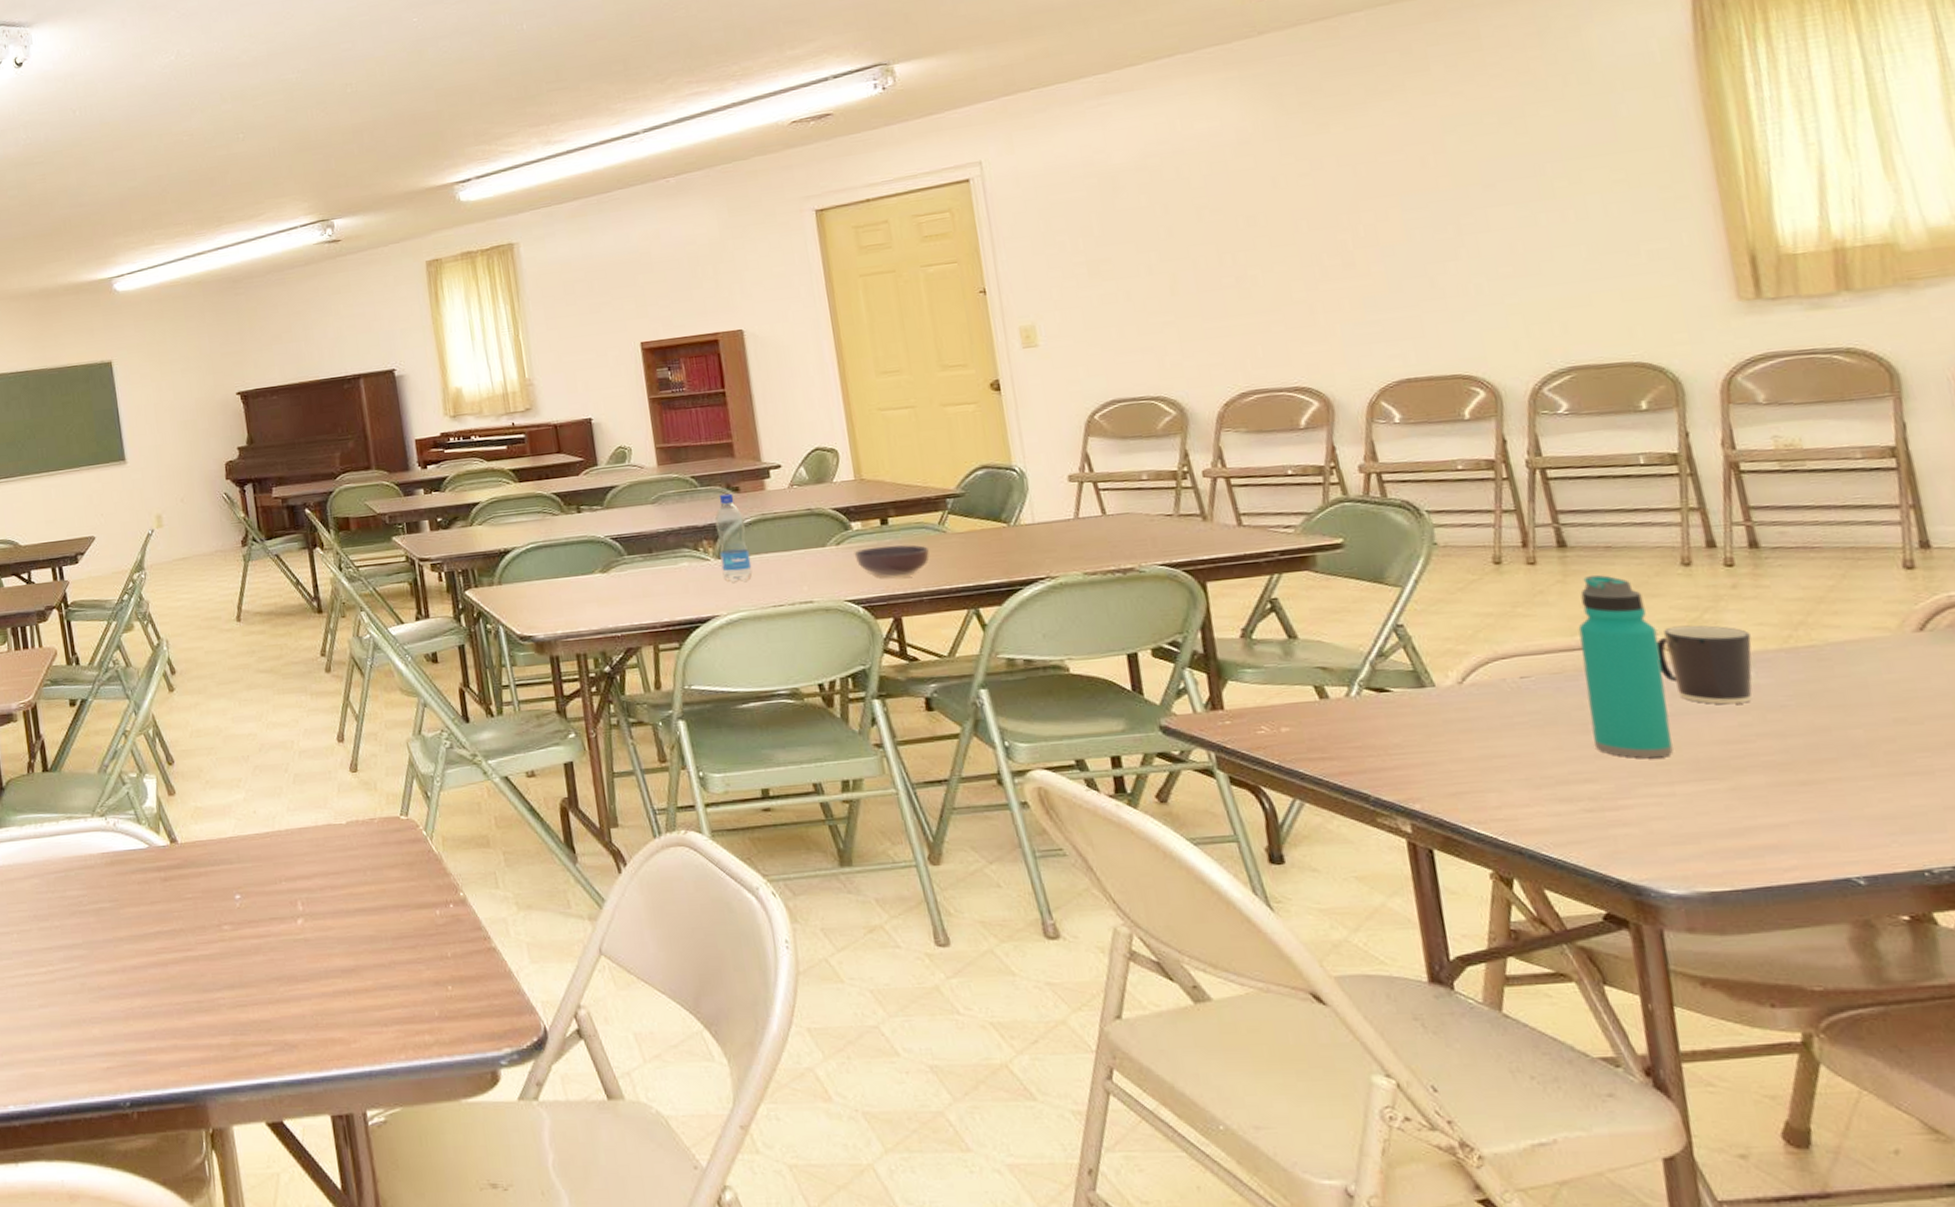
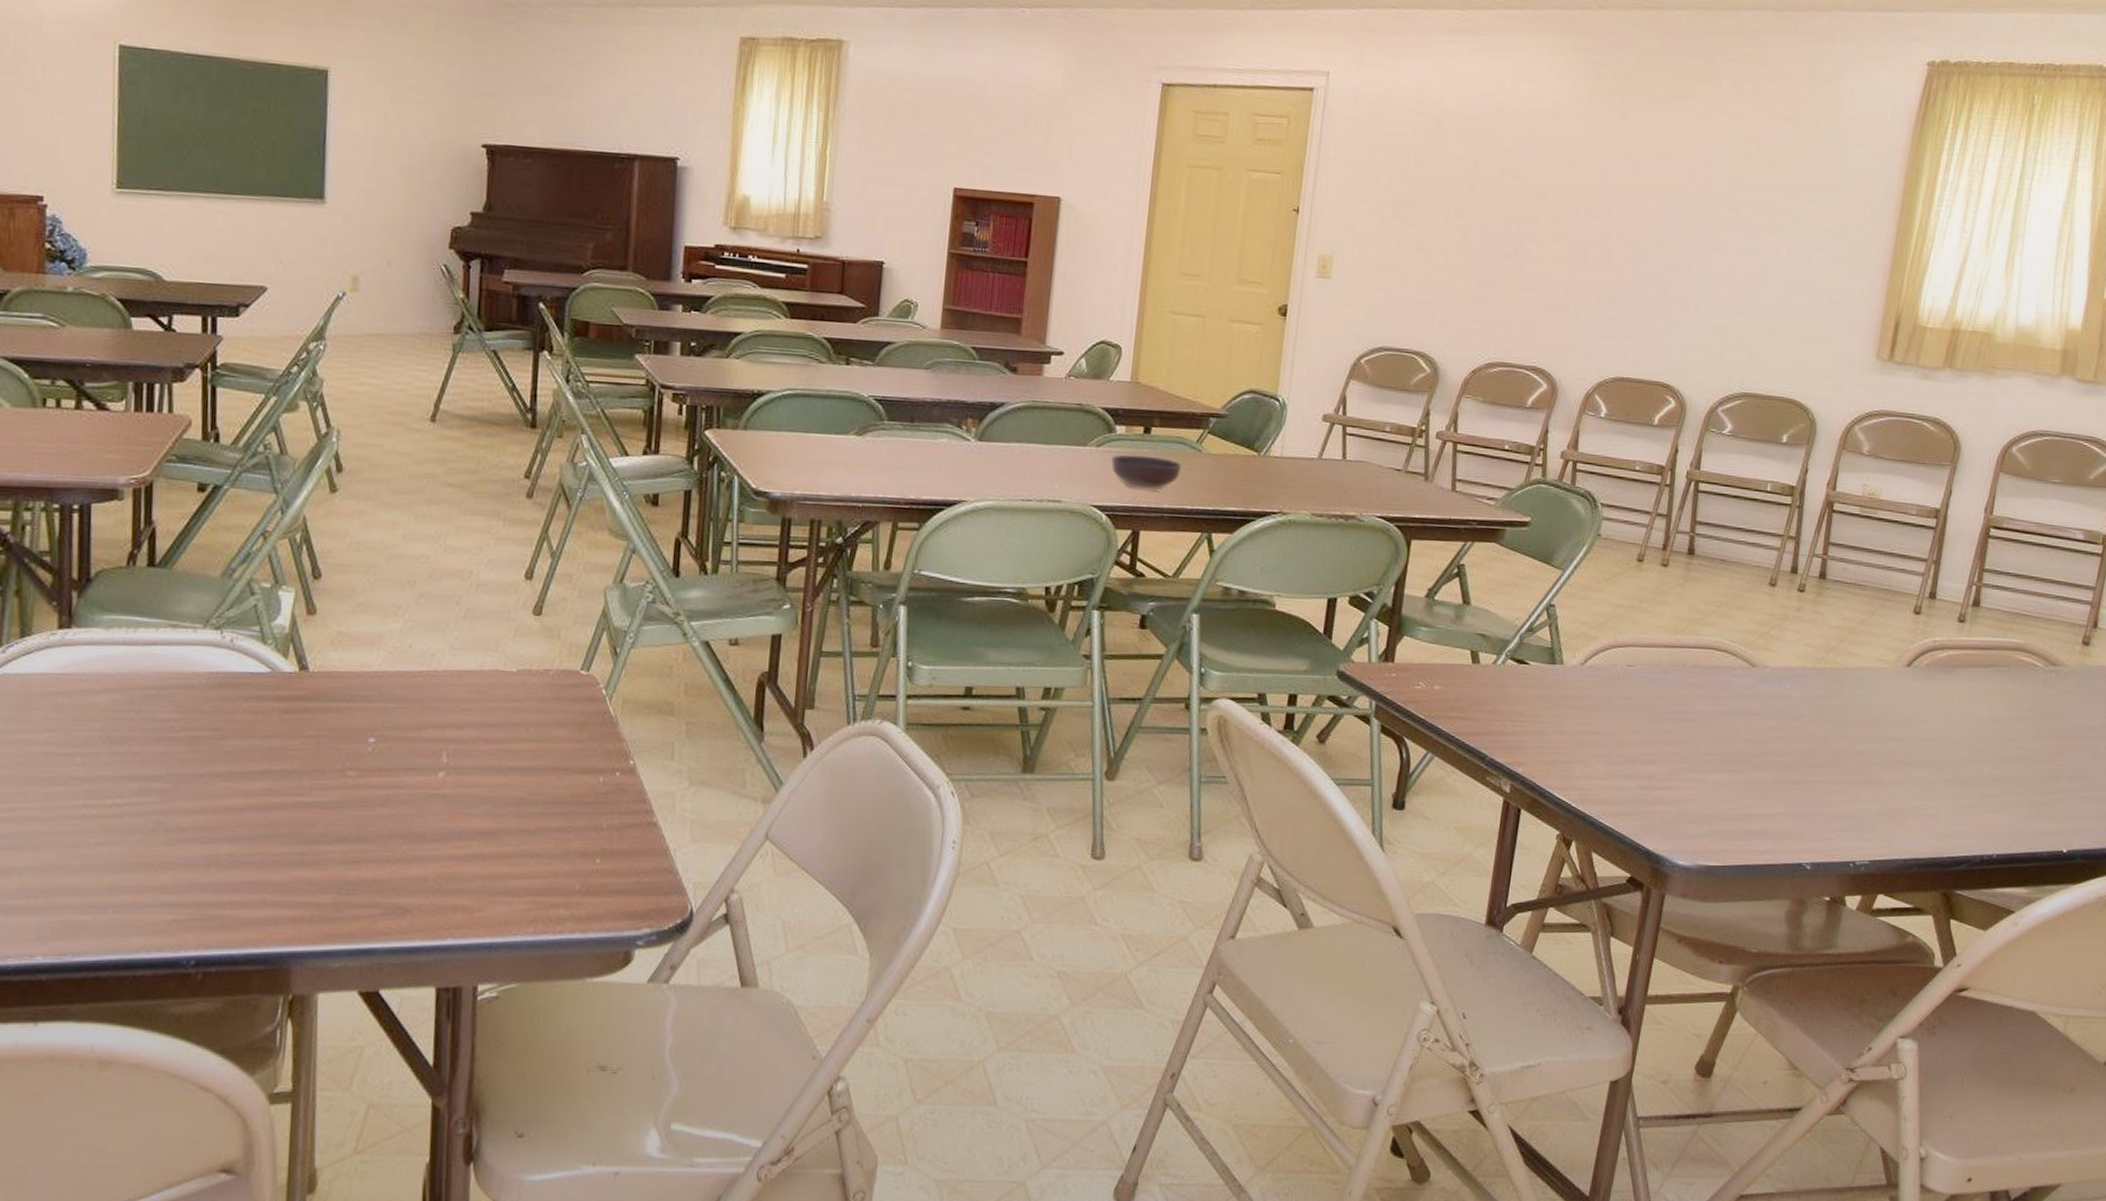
bottle: present [715,493,753,584] -> none [979,372,1015,471]
water bottle: present [1578,574,1673,758] -> none [1663,583,1736,748]
mug: present [1656,625,1753,705] -> none [1728,637,1798,710]

